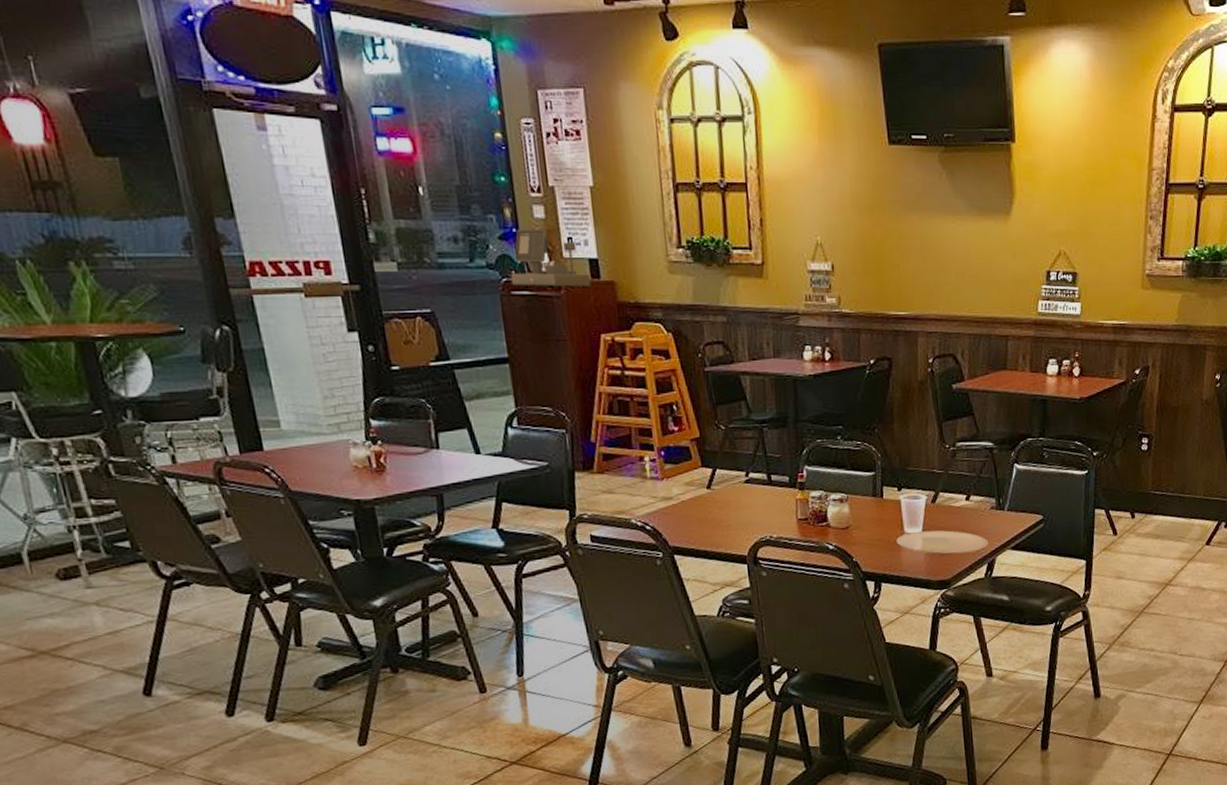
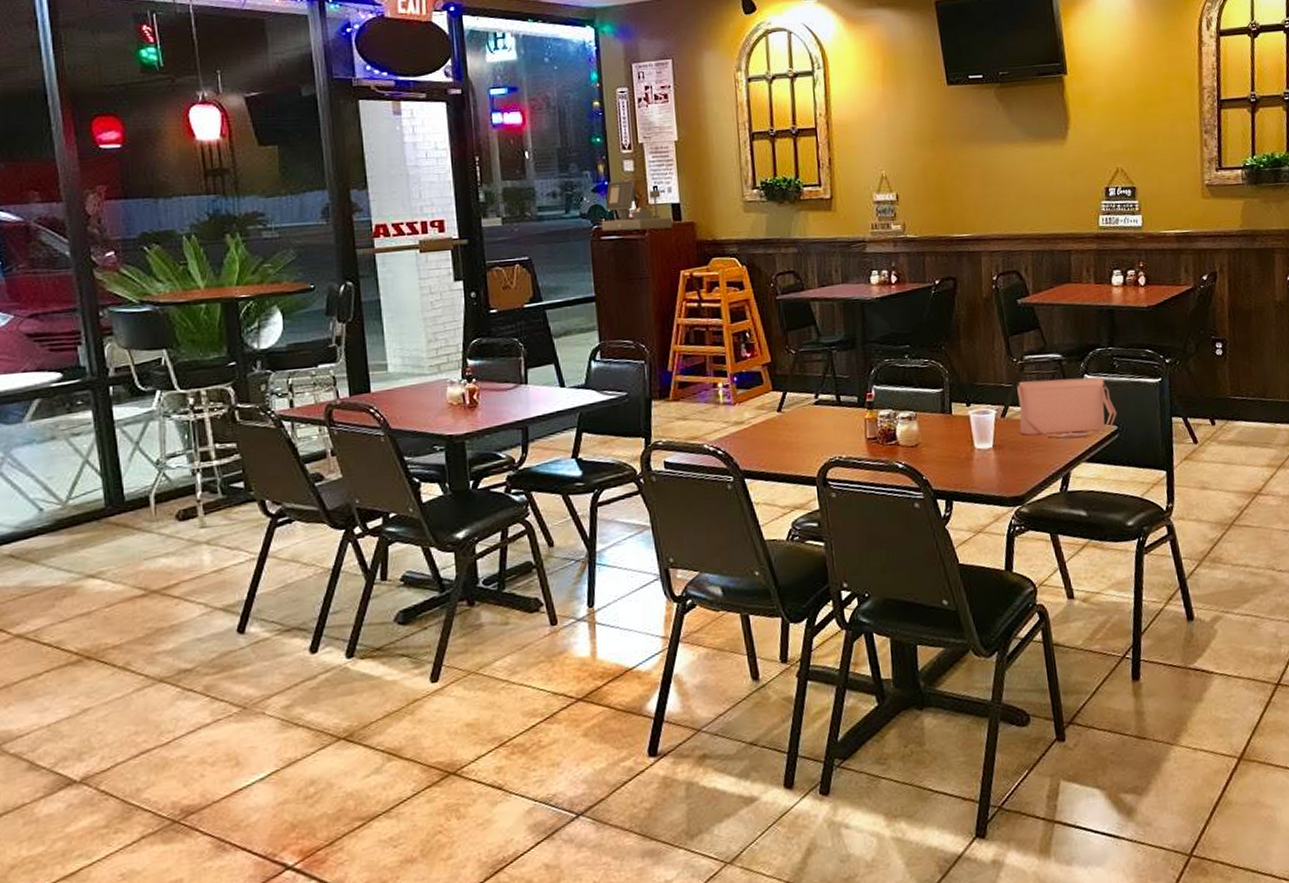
plate: present [896,530,989,556] -> none [966,444,1063,471]
handbag: none [948,467,1044,526] -> present [1017,377,1117,439]

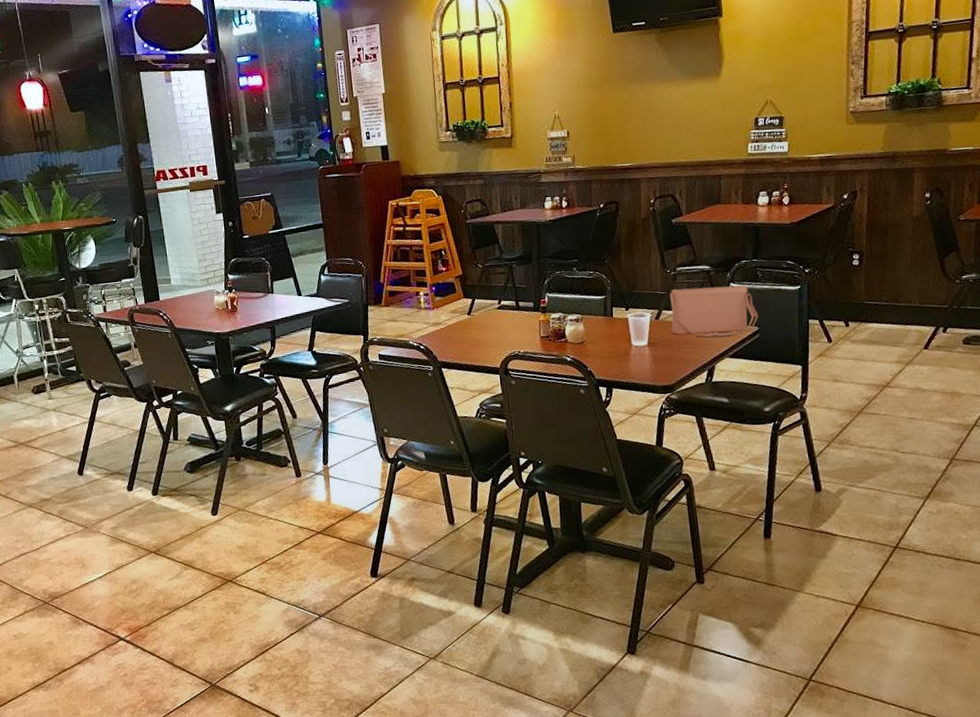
cash register: present [600,180,673,234] -> none [325,127,383,173]

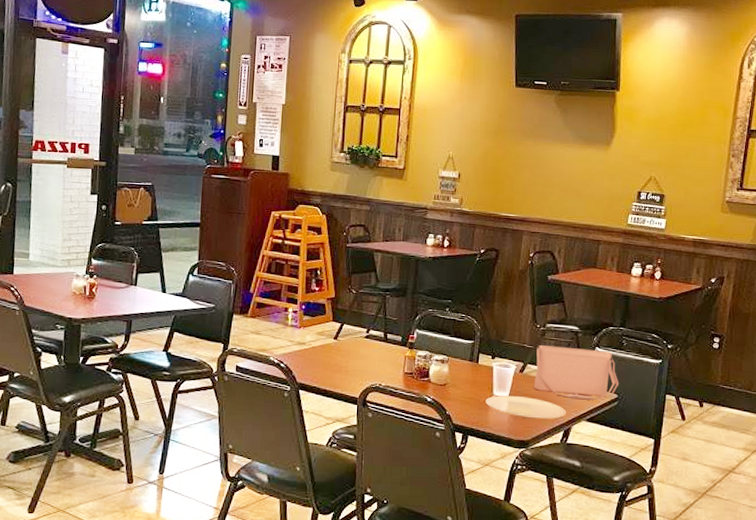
plate: none [625,342,709,364] -> present [485,395,567,420]

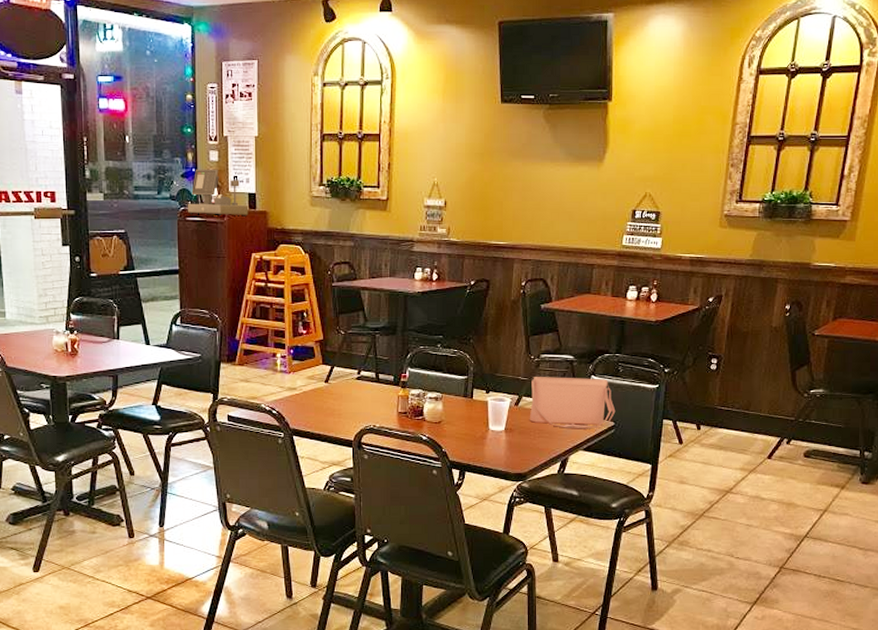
cash register: none [213,130,272,177] -> present [187,169,249,217]
plate: present [485,395,567,420] -> none [481,429,564,452]

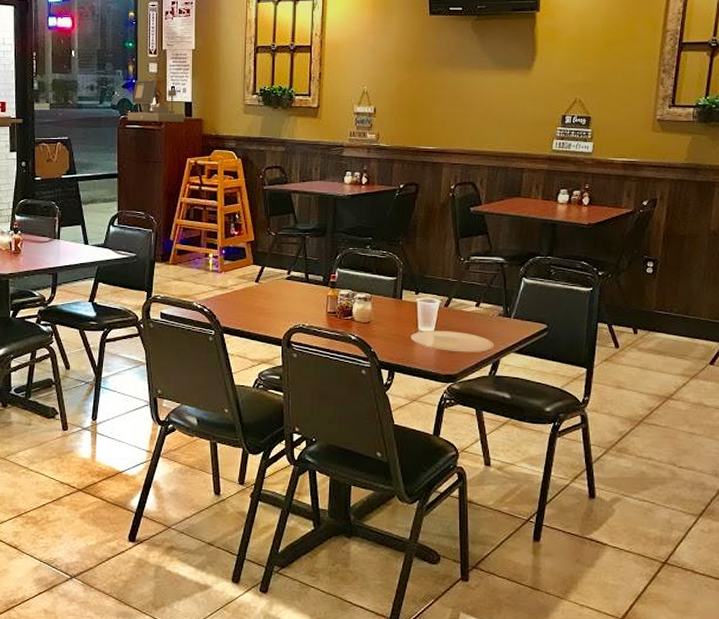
plate: none [481,429,564,452] -> present [411,330,495,354]
handbag: present [529,377,616,429] -> none [459,279,548,332]

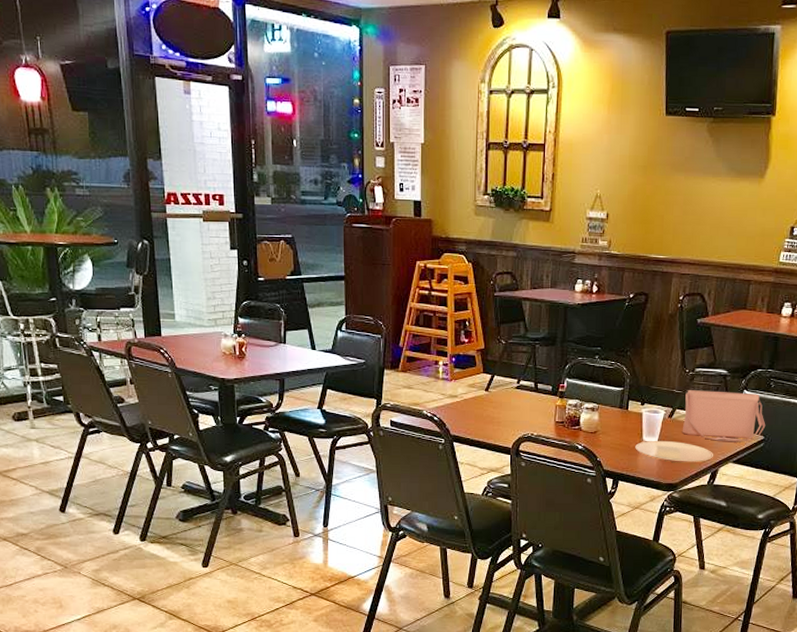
cash register: present [127,80,185,124] -> none [353,175,414,224]
handbag: none [459,279,548,332] -> present [682,390,766,443]

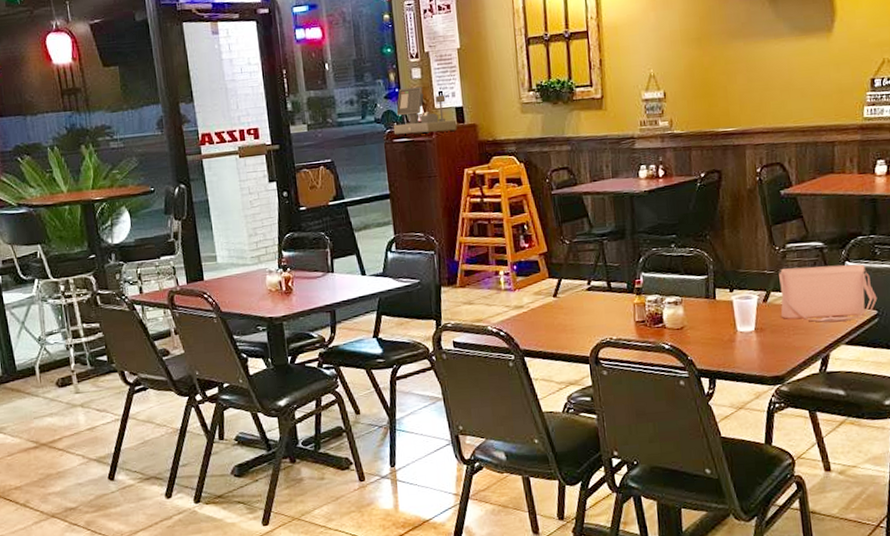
cash register: none [353,175,414,224] -> present [393,86,458,137]
plate: present [635,440,714,463] -> none [729,328,822,352]

